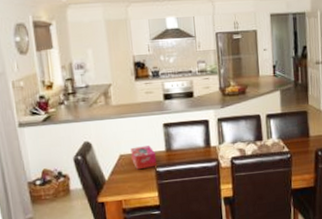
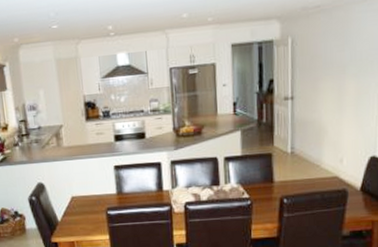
tissue box: present [131,145,157,170] -> none [82,188,109,212]

